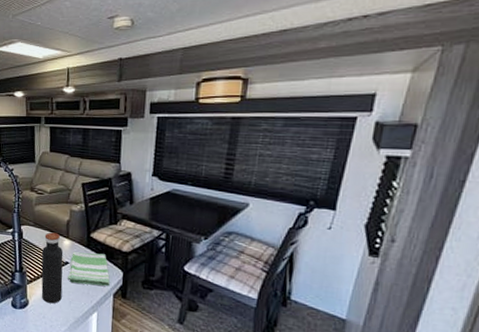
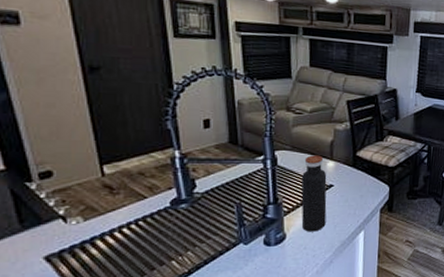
dish towel: present [68,251,111,287] -> none [332,172,377,206]

